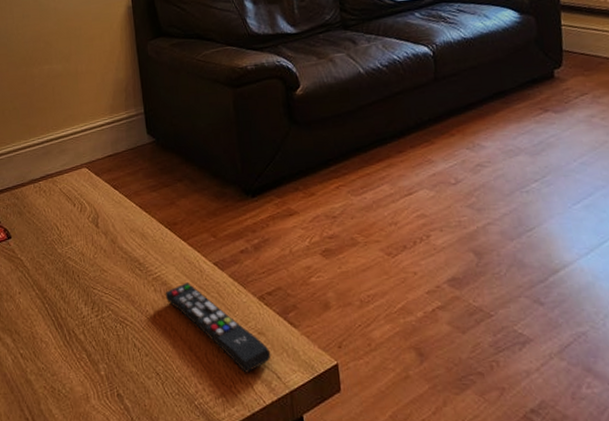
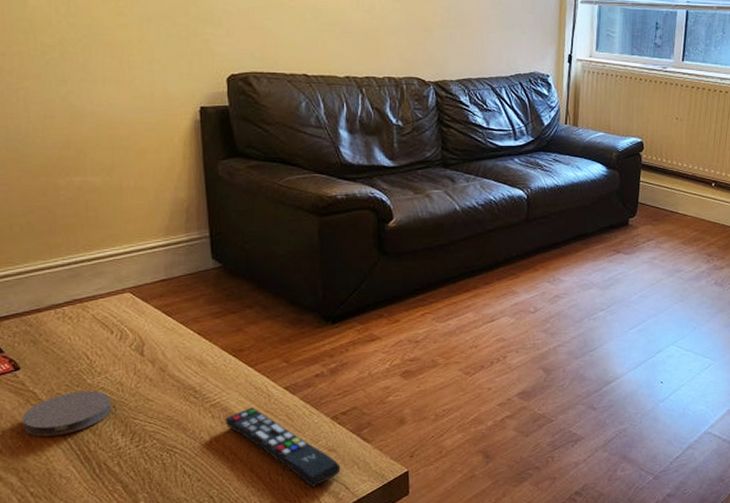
coaster: none [13,259,76,302] -> present [22,390,111,437]

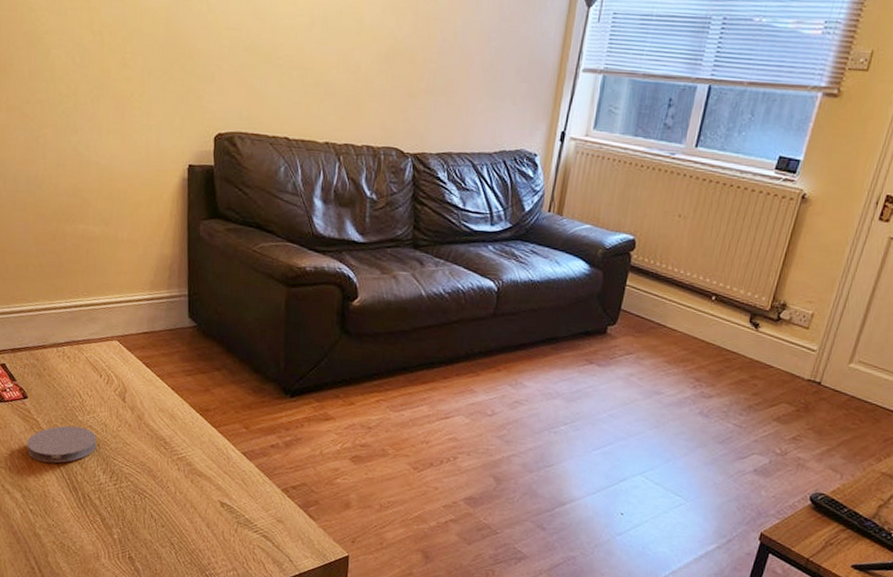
remote control: present [224,407,341,488] -> none [188,466,287,554]

